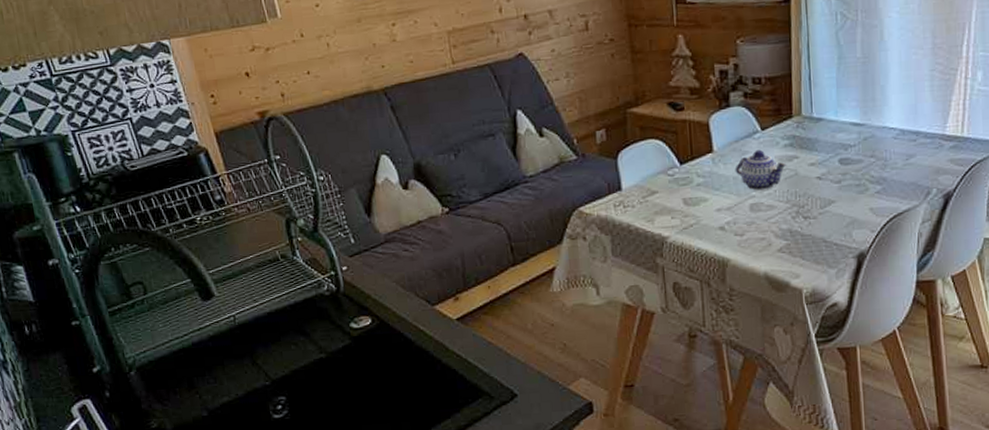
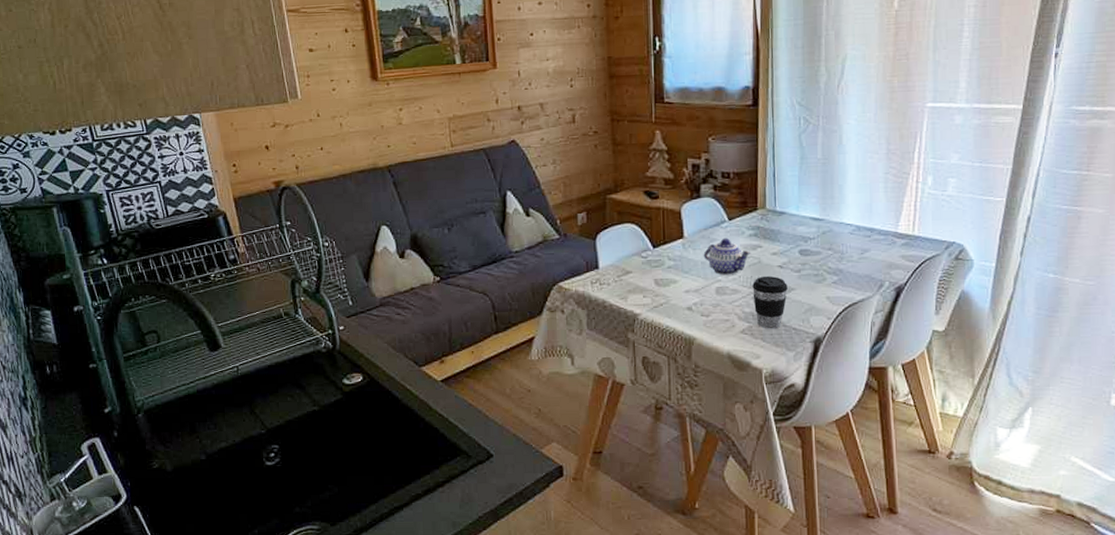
coffee cup: none [789,188,827,246] -> present [752,275,788,329]

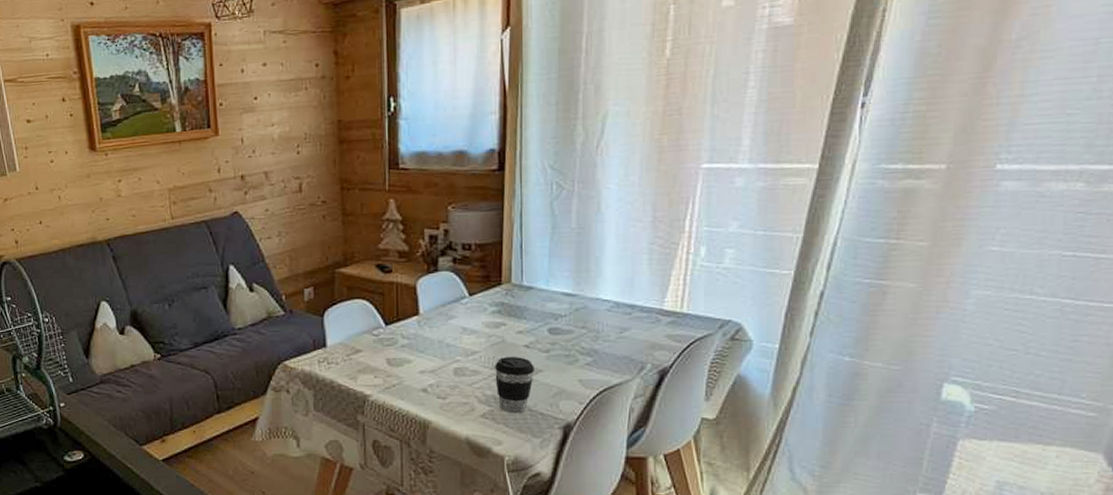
teapot: present [703,238,751,276] -> none [440,315,494,355]

